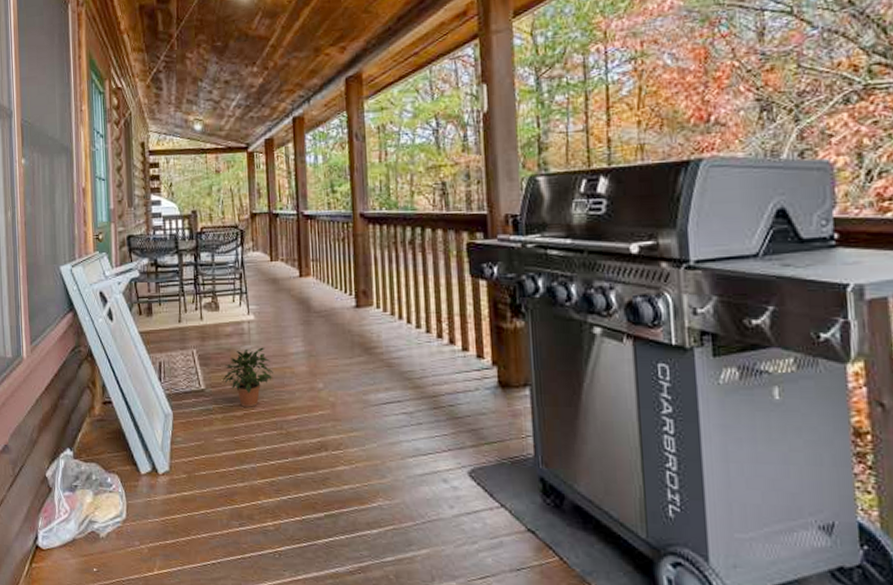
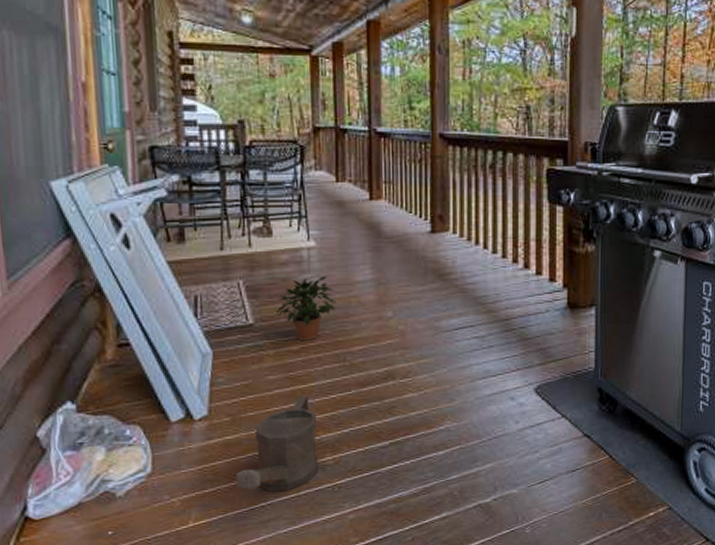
watering can: none [192,459,260,552] -> present [236,395,318,493]

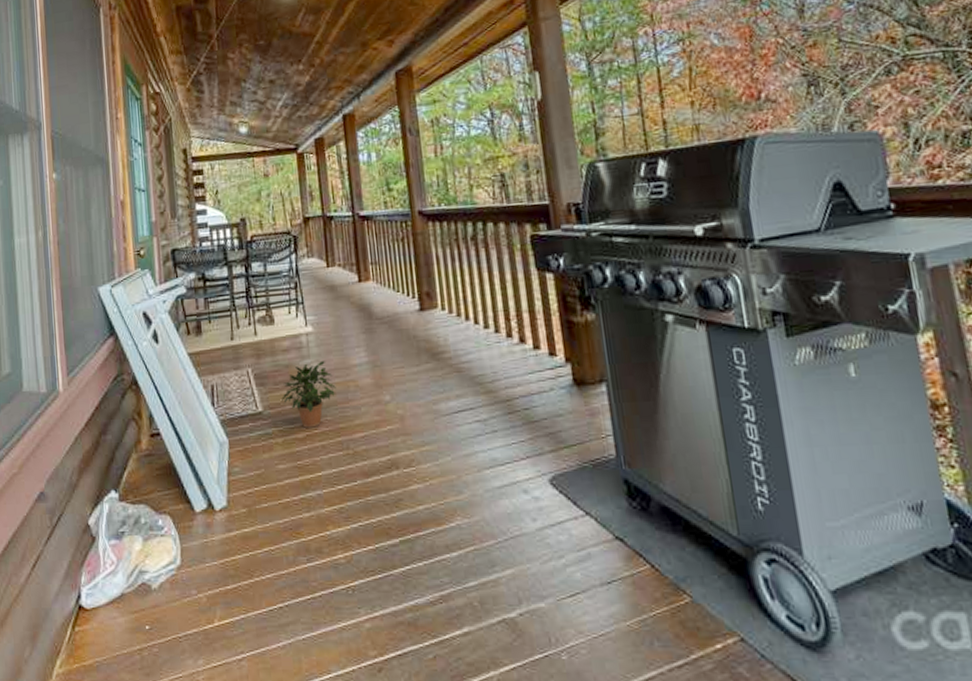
watering can: present [236,395,318,493] -> none [255,486,331,592]

